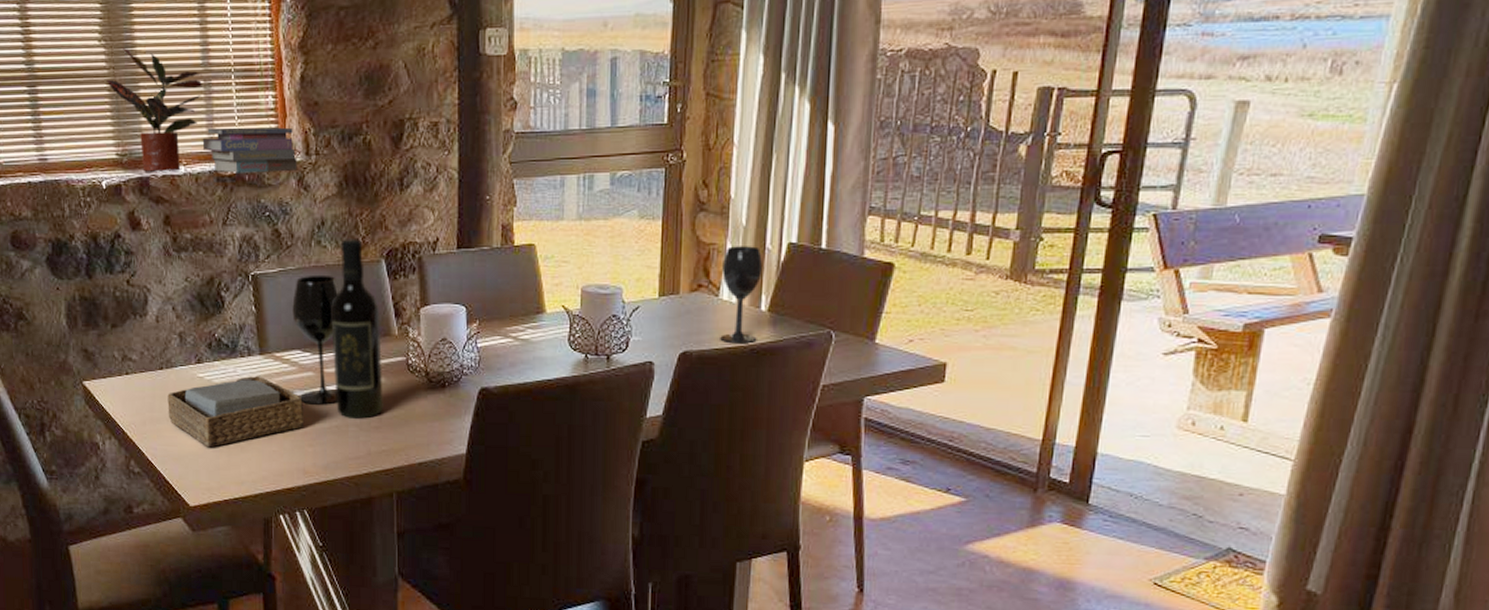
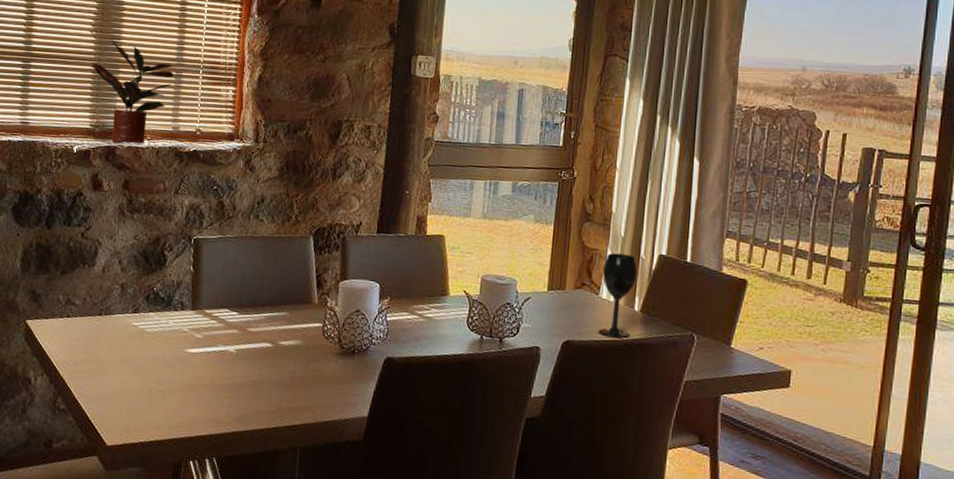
napkin holder: present [167,375,305,448] -> none [99,328,226,392]
books: present [202,127,297,173] -> none [166,111,247,154]
wineglass: present [292,274,339,405] -> none [223,244,270,361]
wine bottle: present [330,237,385,419] -> none [254,215,304,376]

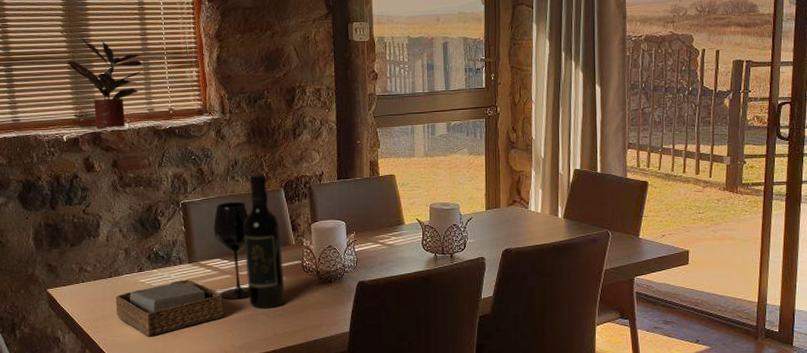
napkin holder: none [99,328,226,392] -> present [115,279,225,337]
wineglass: none [223,244,270,361] -> present [213,201,250,300]
wine bottle: none [254,215,304,376] -> present [242,173,286,309]
wine glass: present [598,253,638,339] -> none [530,172,558,242]

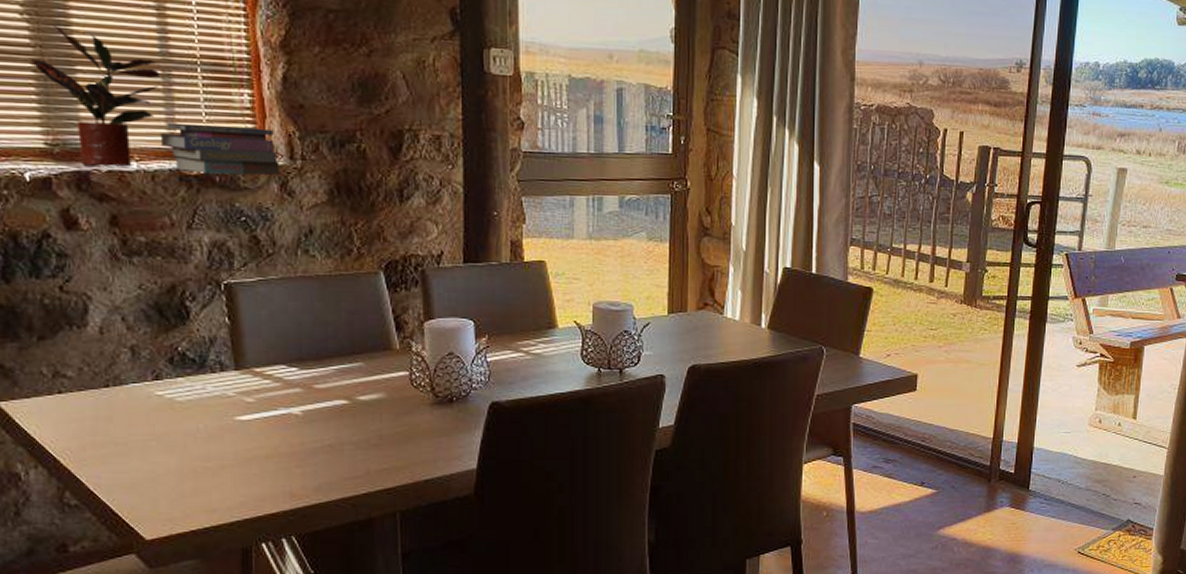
napkin holder: present [115,279,225,337] -> none [115,392,291,474]
books: none [142,94,216,128] -> present [160,122,280,176]
wineglass: present [213,201,250,300] -> none [275,285,331,423]
wine bottle: present [242,173,286,309] -> none [320,247,386,436]

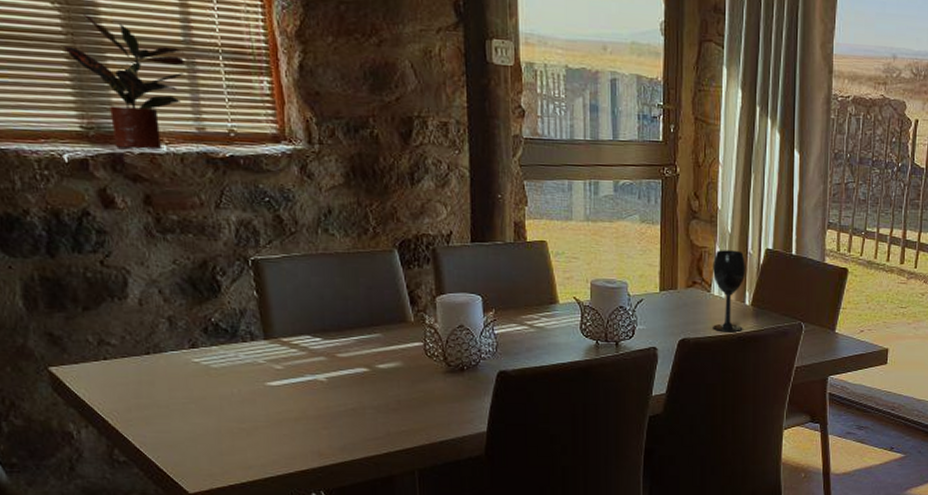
books: present [160,122,280,176] -> none [187,107,299,159]
wine glass: none [726,269,762,358] -> present [713,250,746,333]

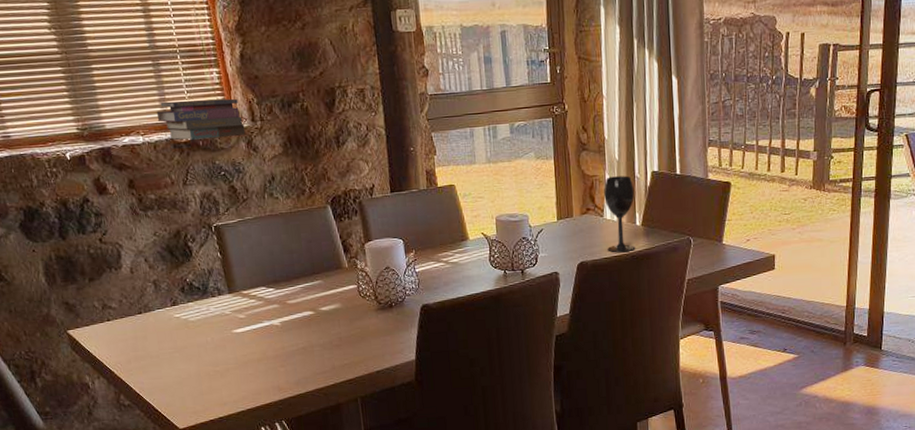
potted plant: present [62,13,185,150] -> none [59,34,152,144]
books: none [187,107,299,159] -> present [156,98,246,140]

